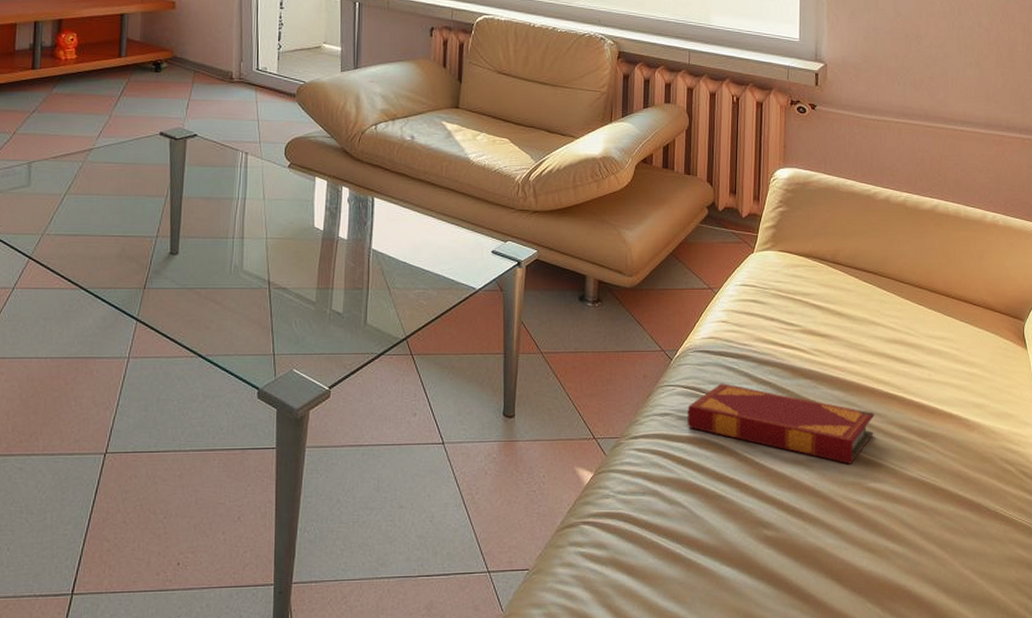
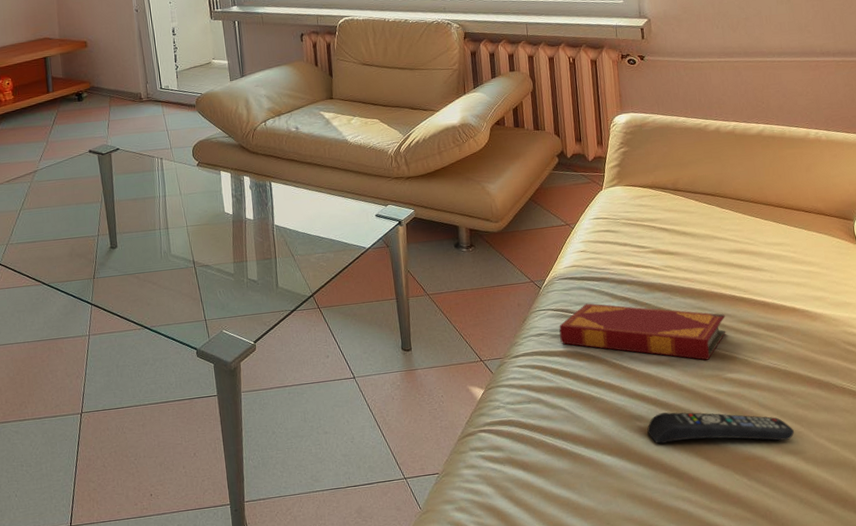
remote control: none [774,521,938,567] -> present [647,412,795,444]

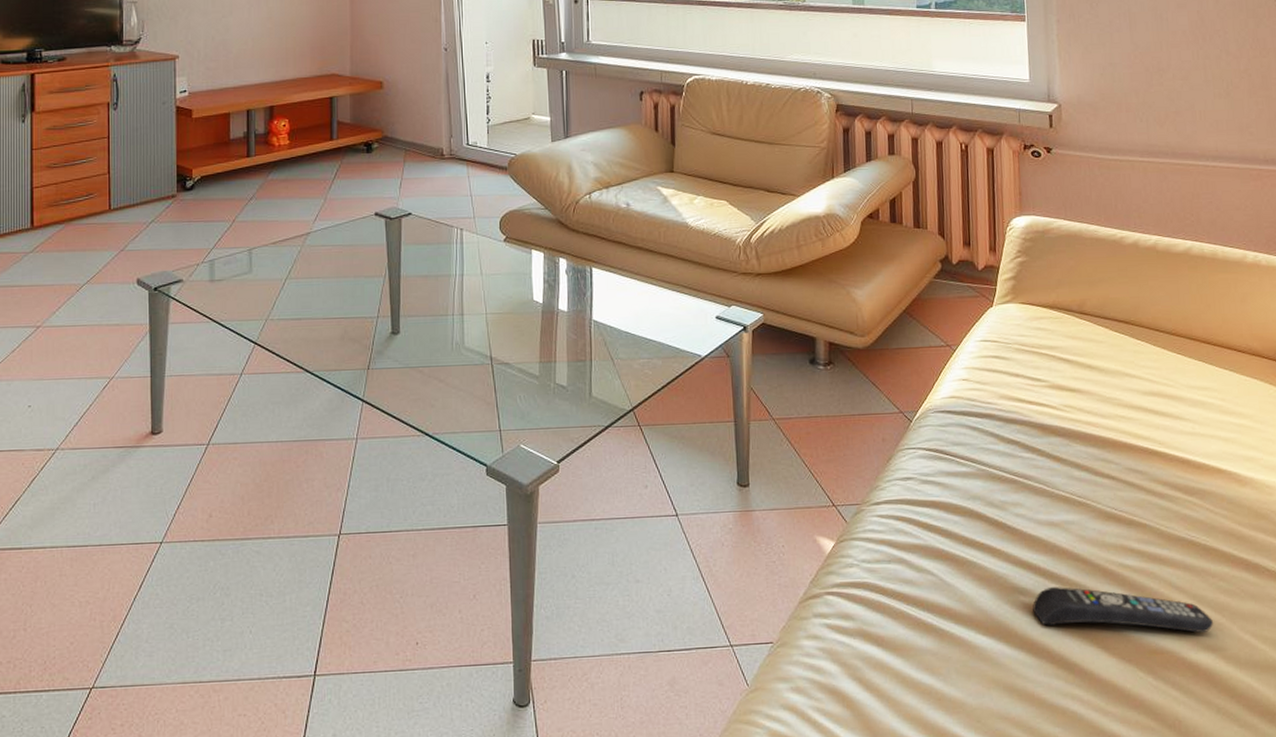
hardback book: present [559,303,726,360] -> none [931,444,1135,525]

